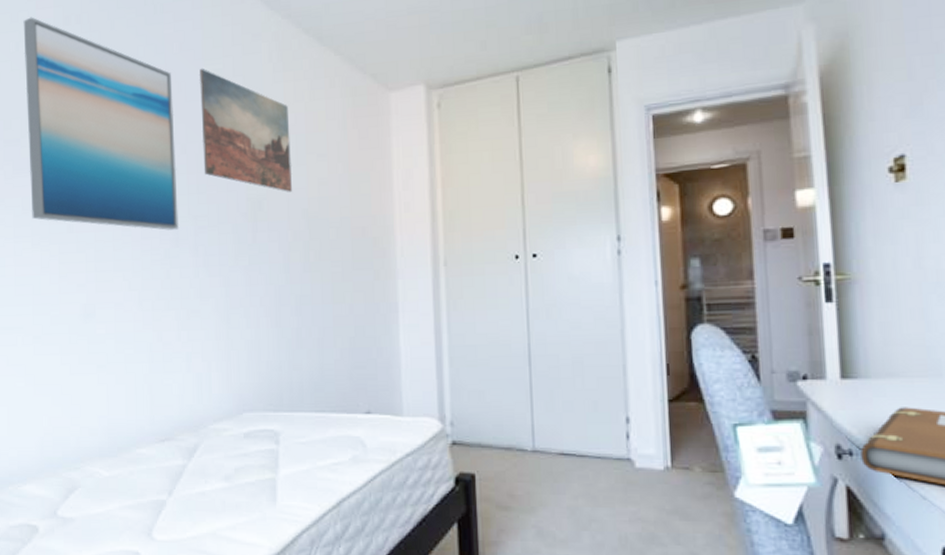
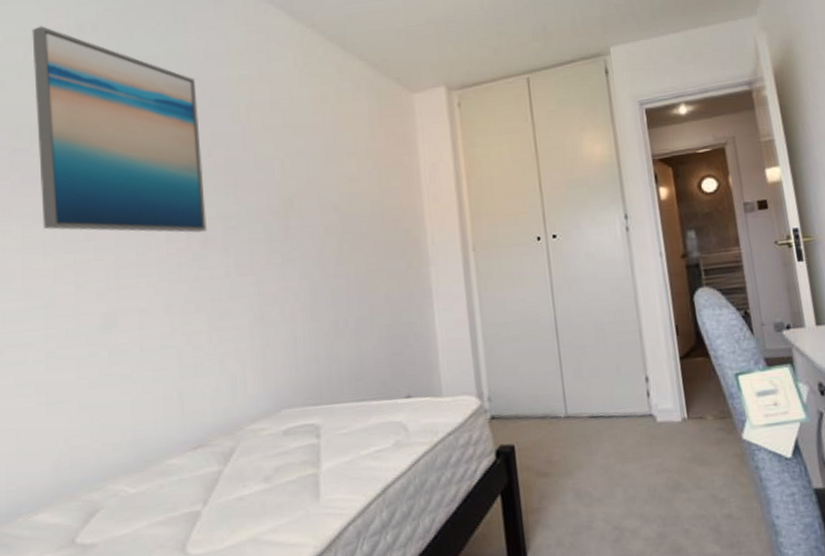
wall art: present [200,68,292,192] -> none [225,74,323,190]

